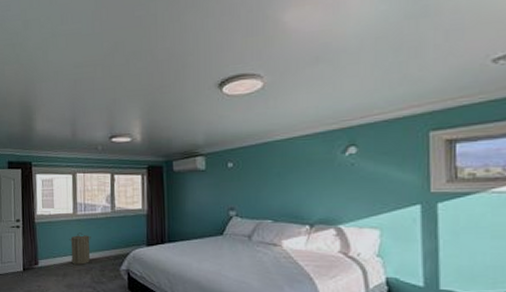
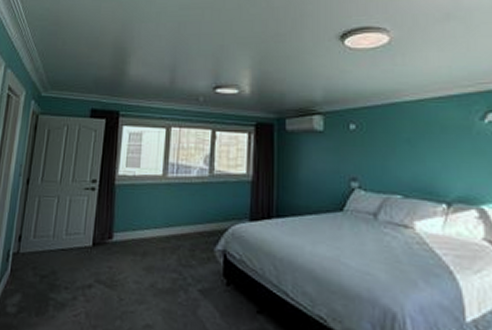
laundry hamper: present [69,233,91,265] -> none [154,200,182,241]

